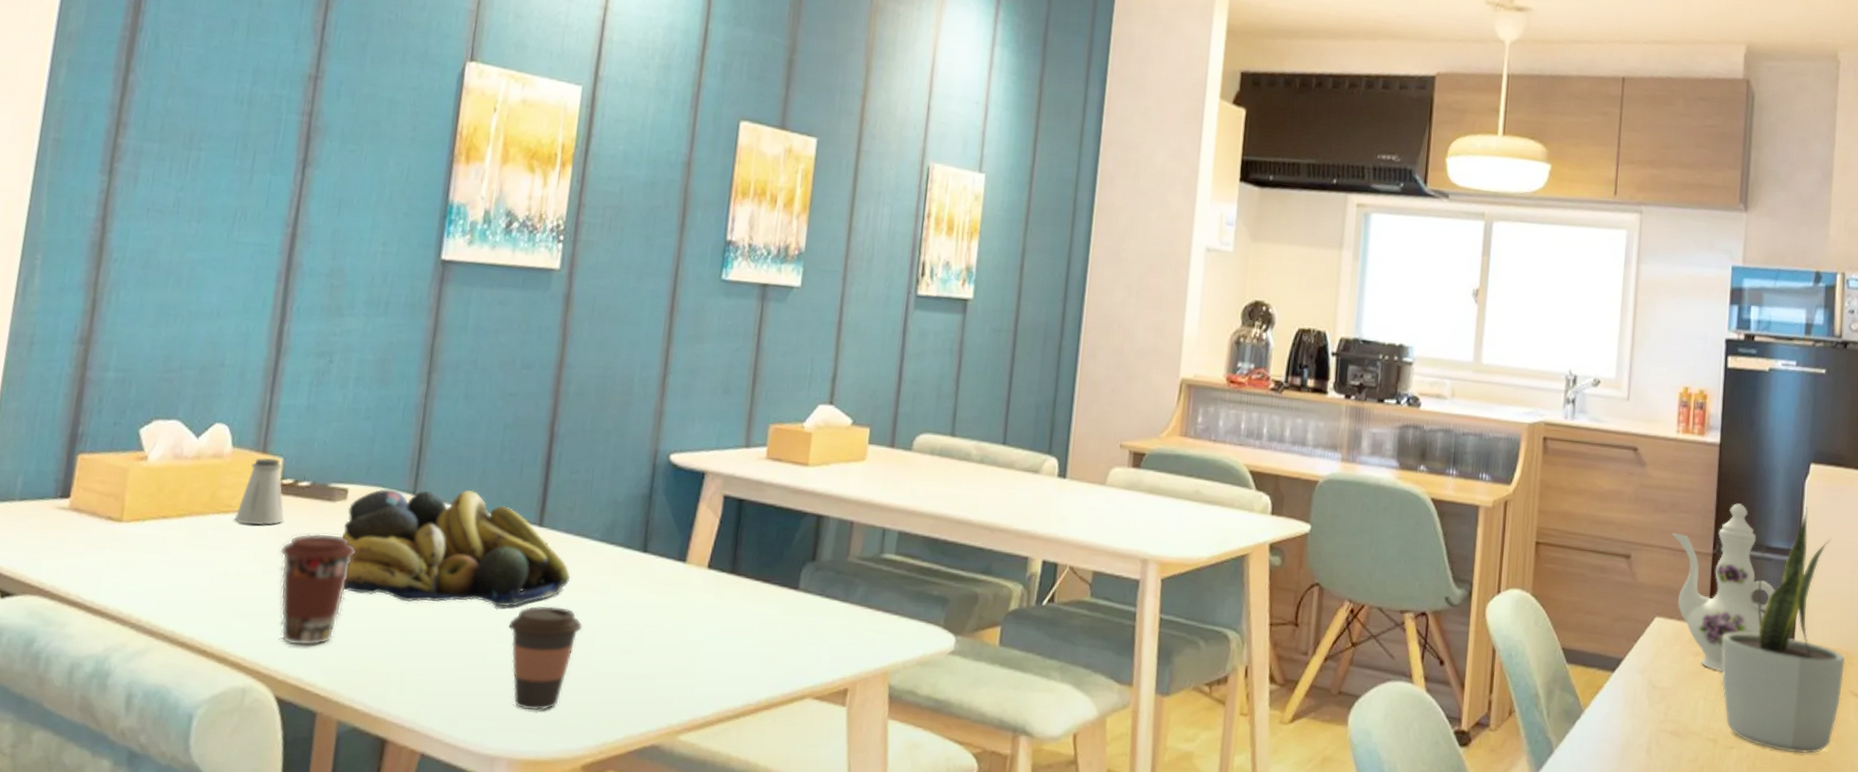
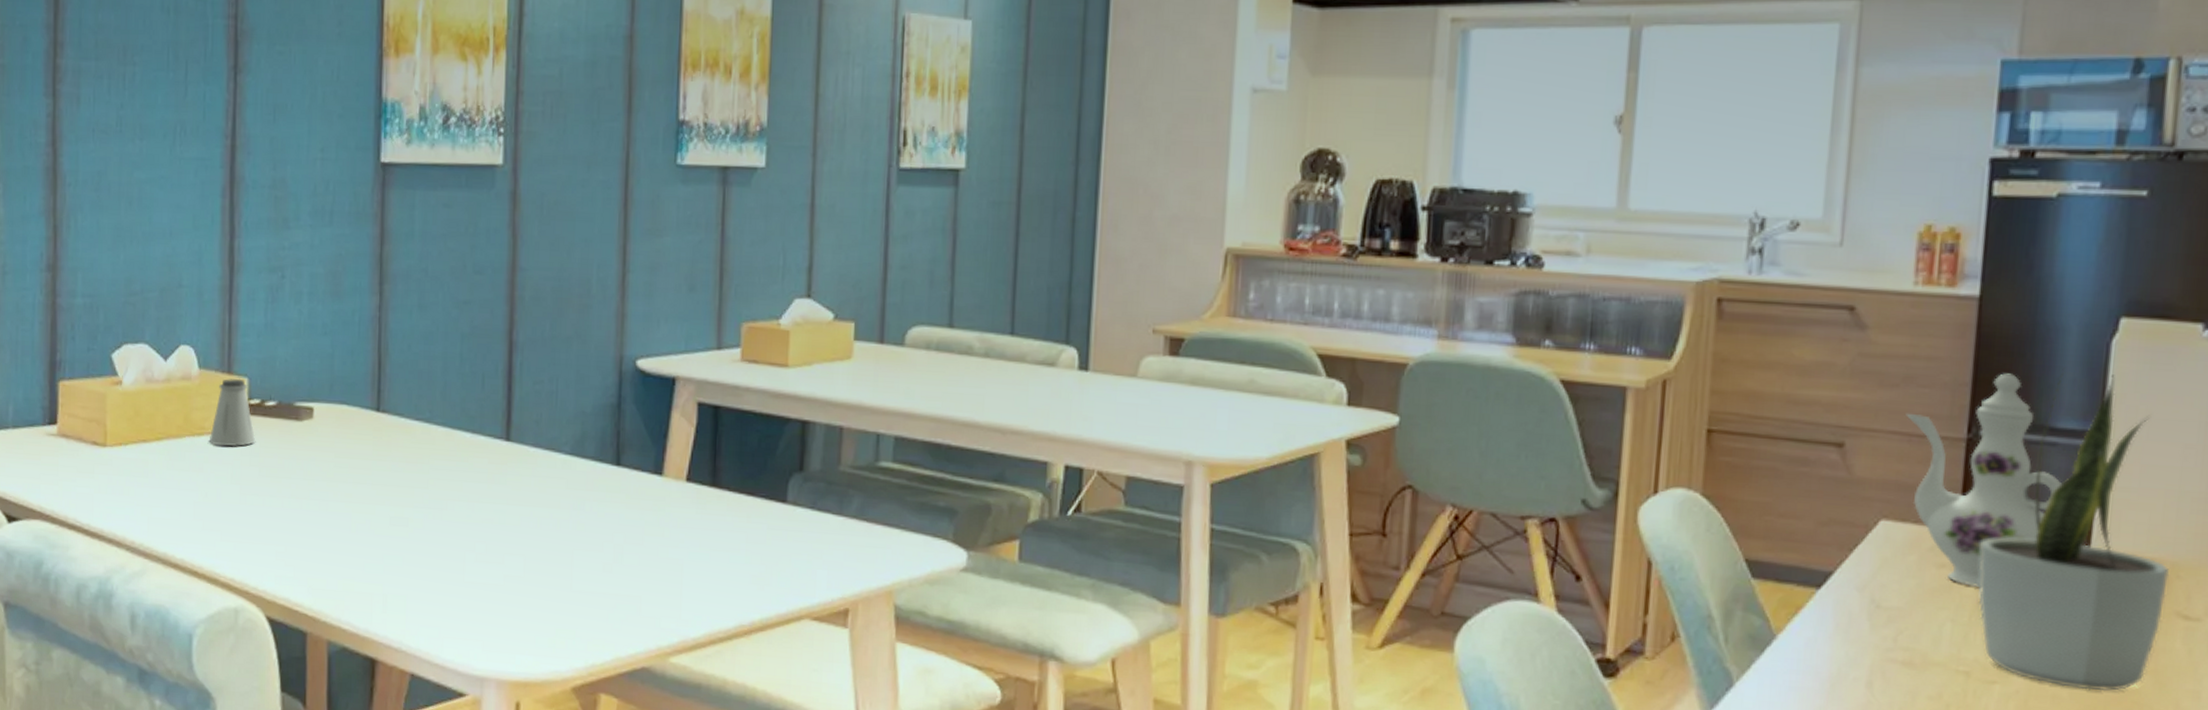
coffee cup: present [279,533,356,646] -> none [254,452,328,567]
fruit bowl: present [341,489,570,607] -> none [312,404,542,525]
coffee cup: present [509,605,583,711] -> none [485,523,560,632]

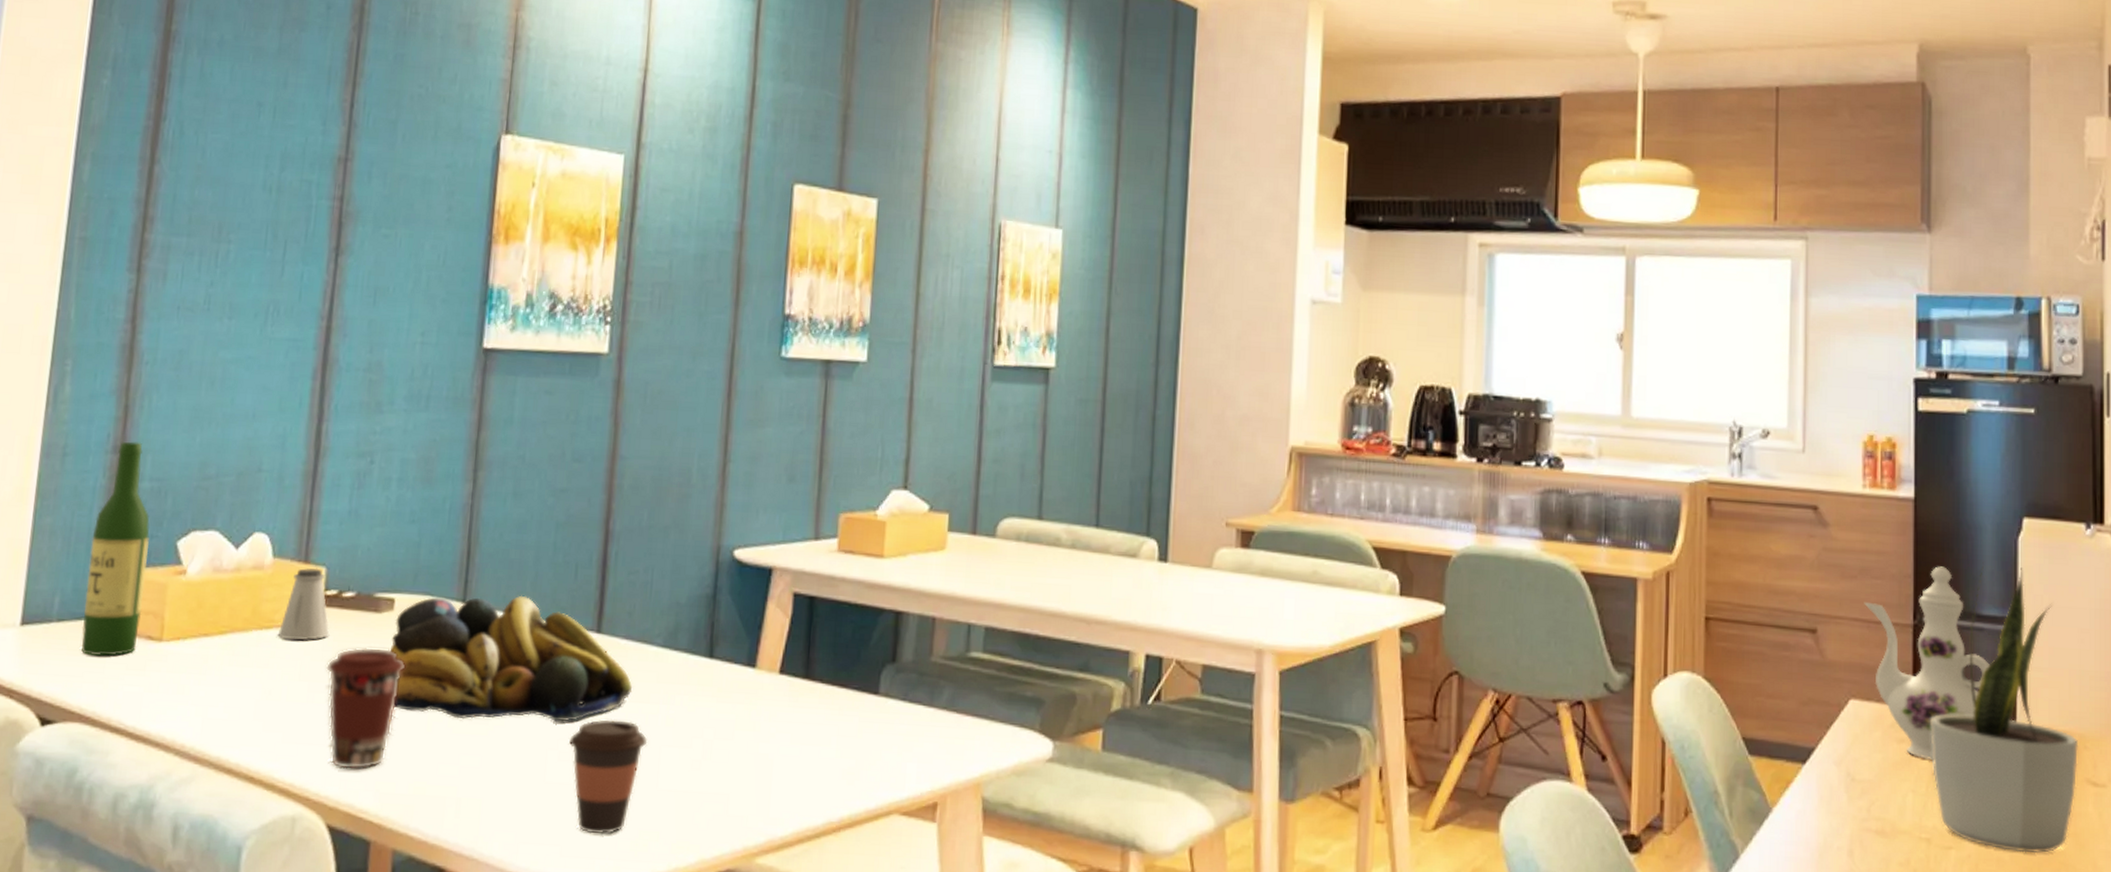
wine bottle: none [35,260,87,460] -> present [81,441,150,656]
coffee cup: none [254,452,328,567] -> present [325,646,406,770]
fruit bowl: none [312,404,542,525] -> present [389,595,632,722]
coffee cup: none [485,523,560,632] -> present [569,719,648,835]

